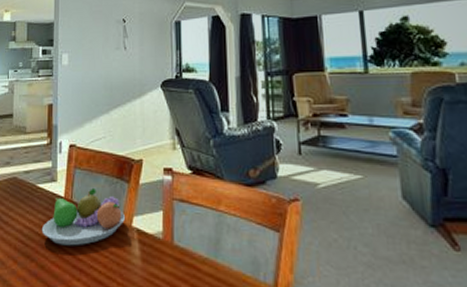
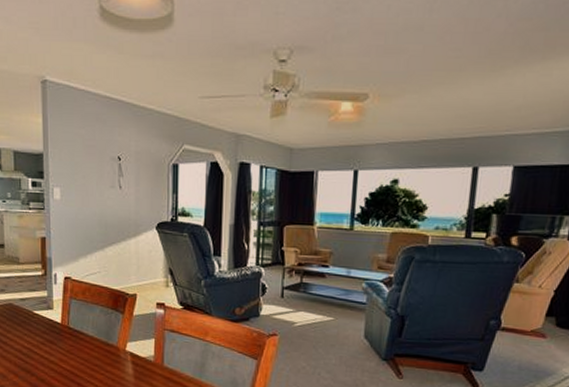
fruit bowl: present [41,189,125,246] -> none [39,317,119,365]

